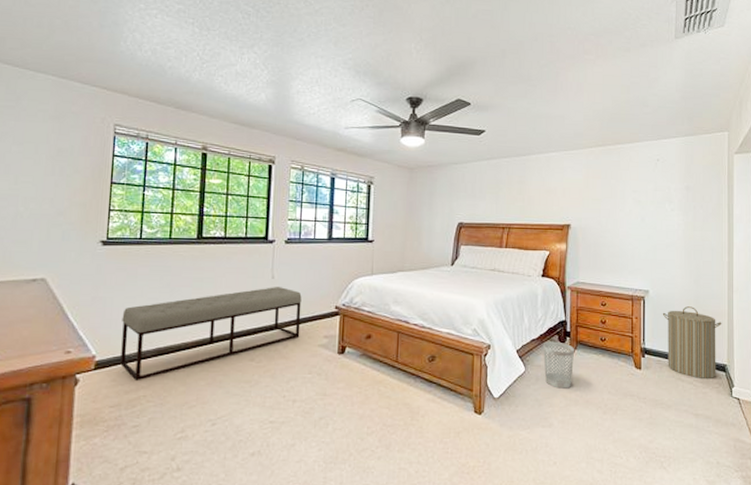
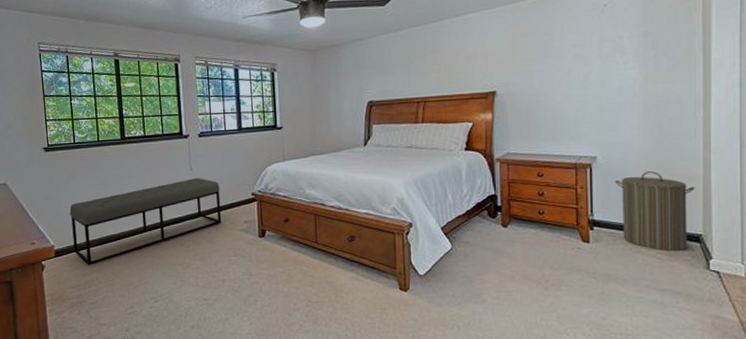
wastebasket: present [542,341,575,389] -> none [470,217,508,265]

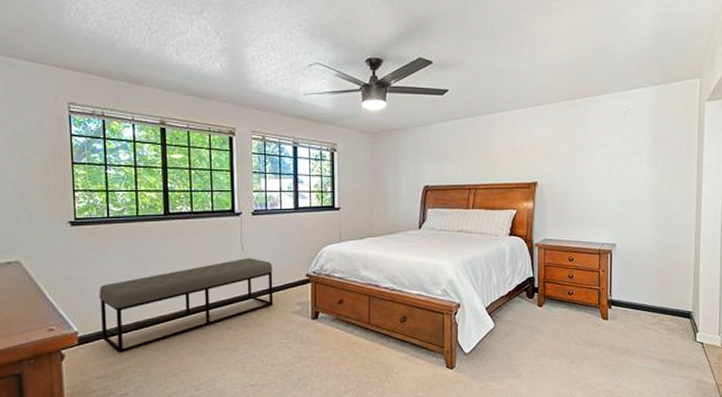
laundry hamper: present [614,171,695,252] -> none [629,257,688,327]

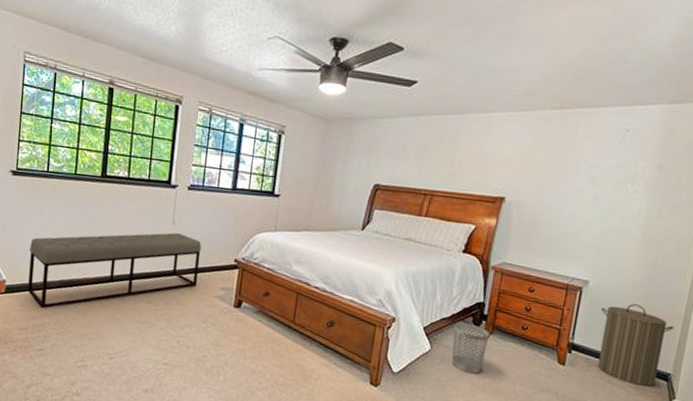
wastebasket: none [511,297,543,342] -> present [452,322,490,374]
laundry hamper: none [629,257,688,327] -> present [597,304,674,387]

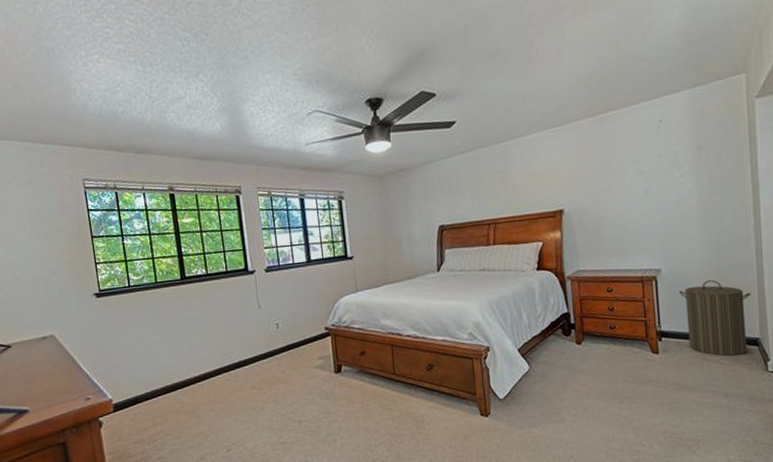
bench: present [28,232,202,309] -> none [127,315,295,419]
wastebasket: present [452,322,490,374] -> none [545,335,582,383]

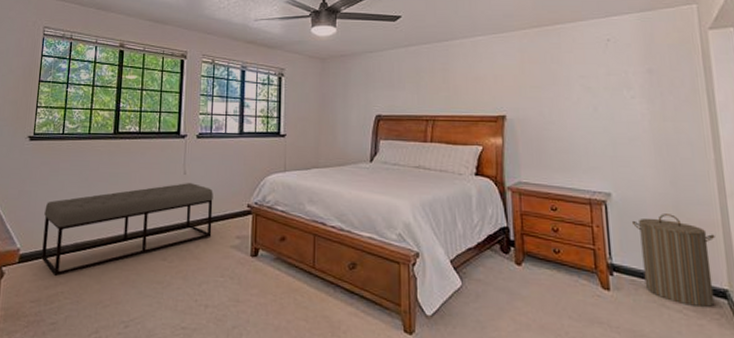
bench: none [127,315,295,419] -> present [41,183,213,277]

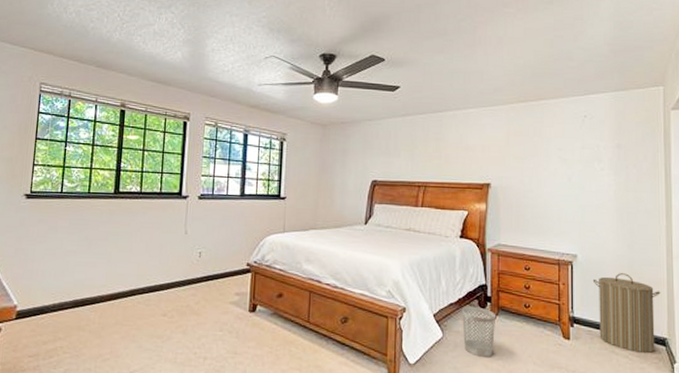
bench: present [41,183,213,277] -> none [40,242,214,332]
wastebasket: none [481,251,522,310] -> present [461,306,497,357]

